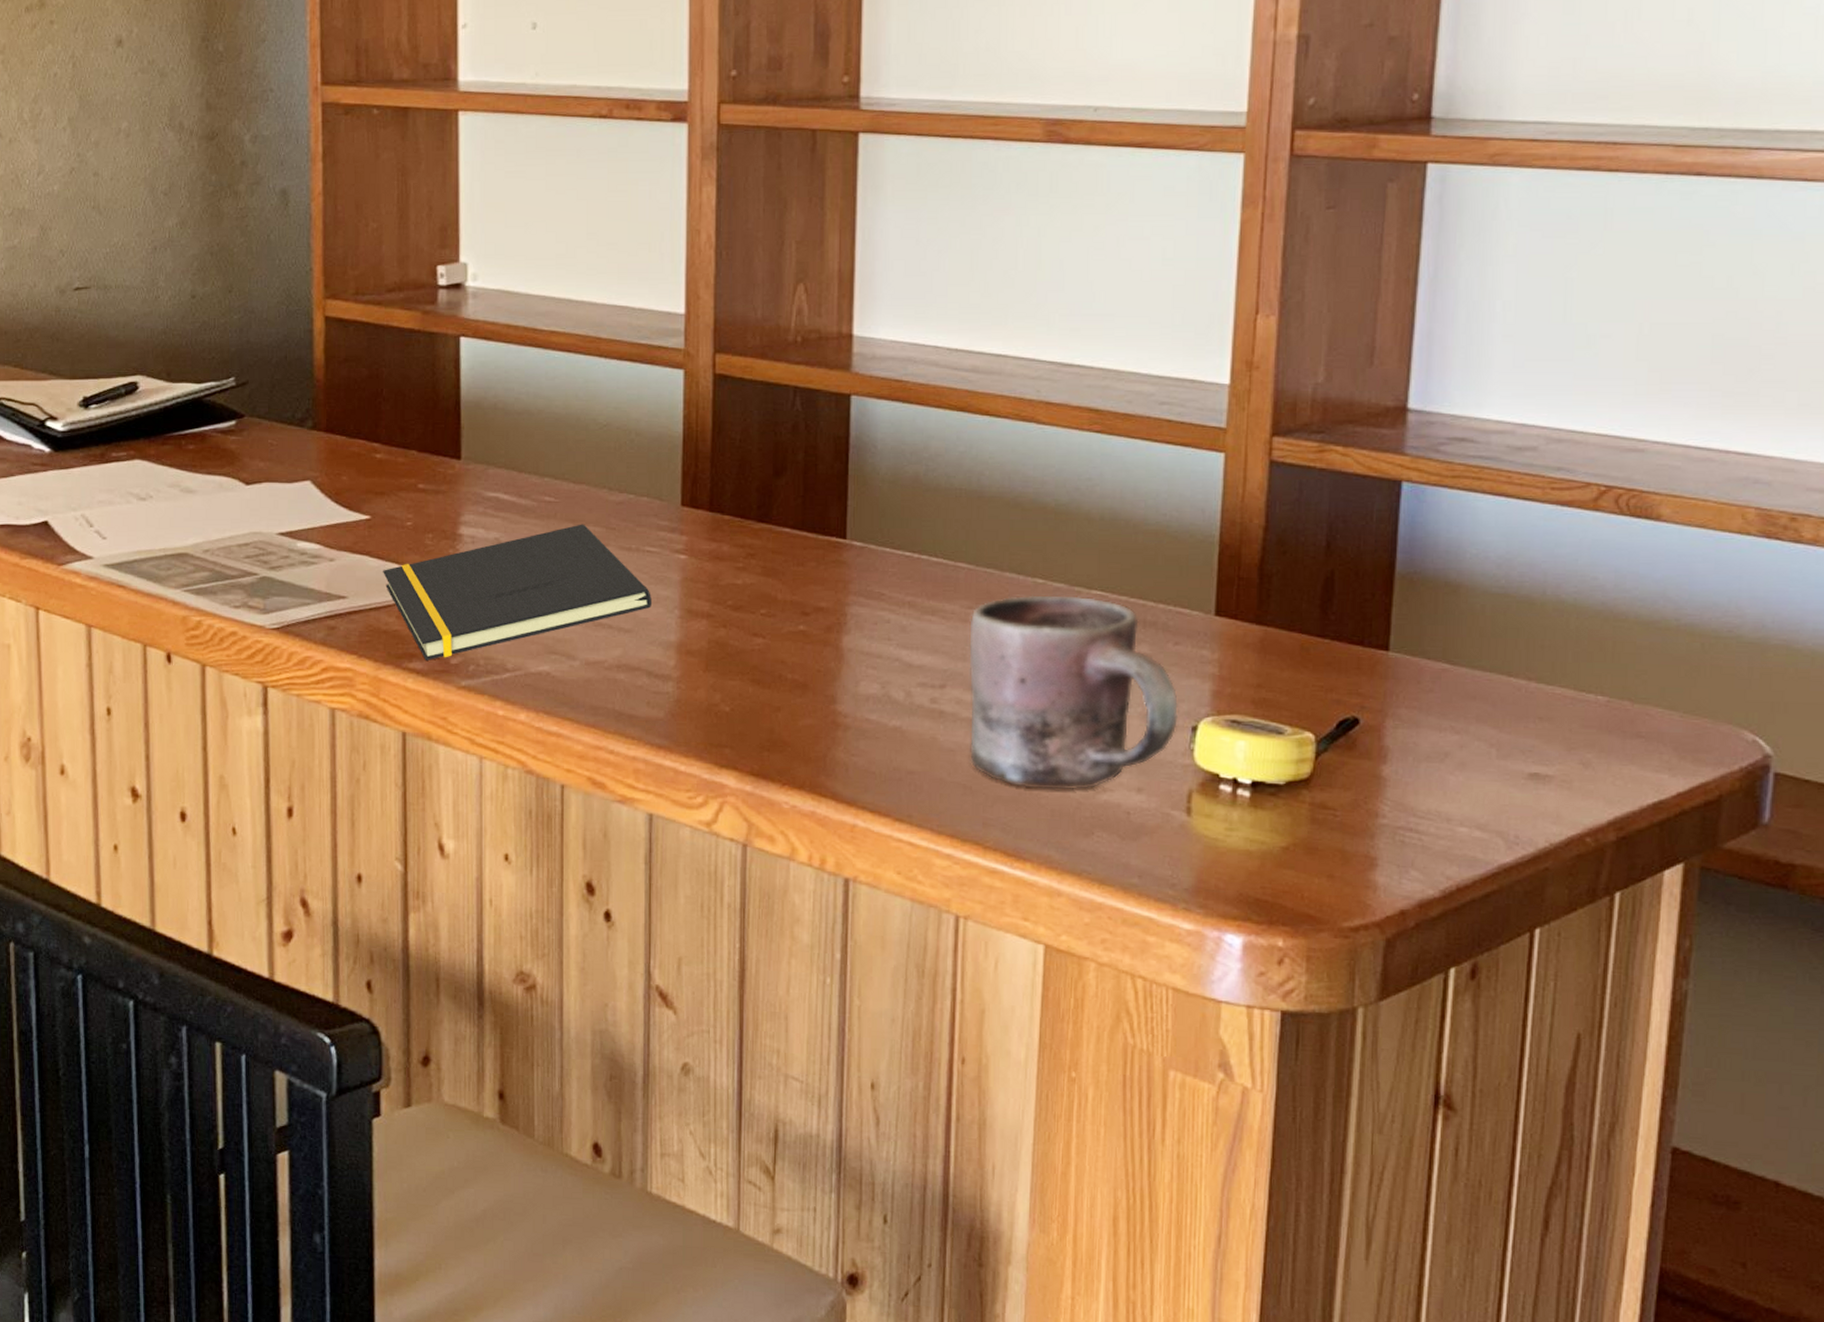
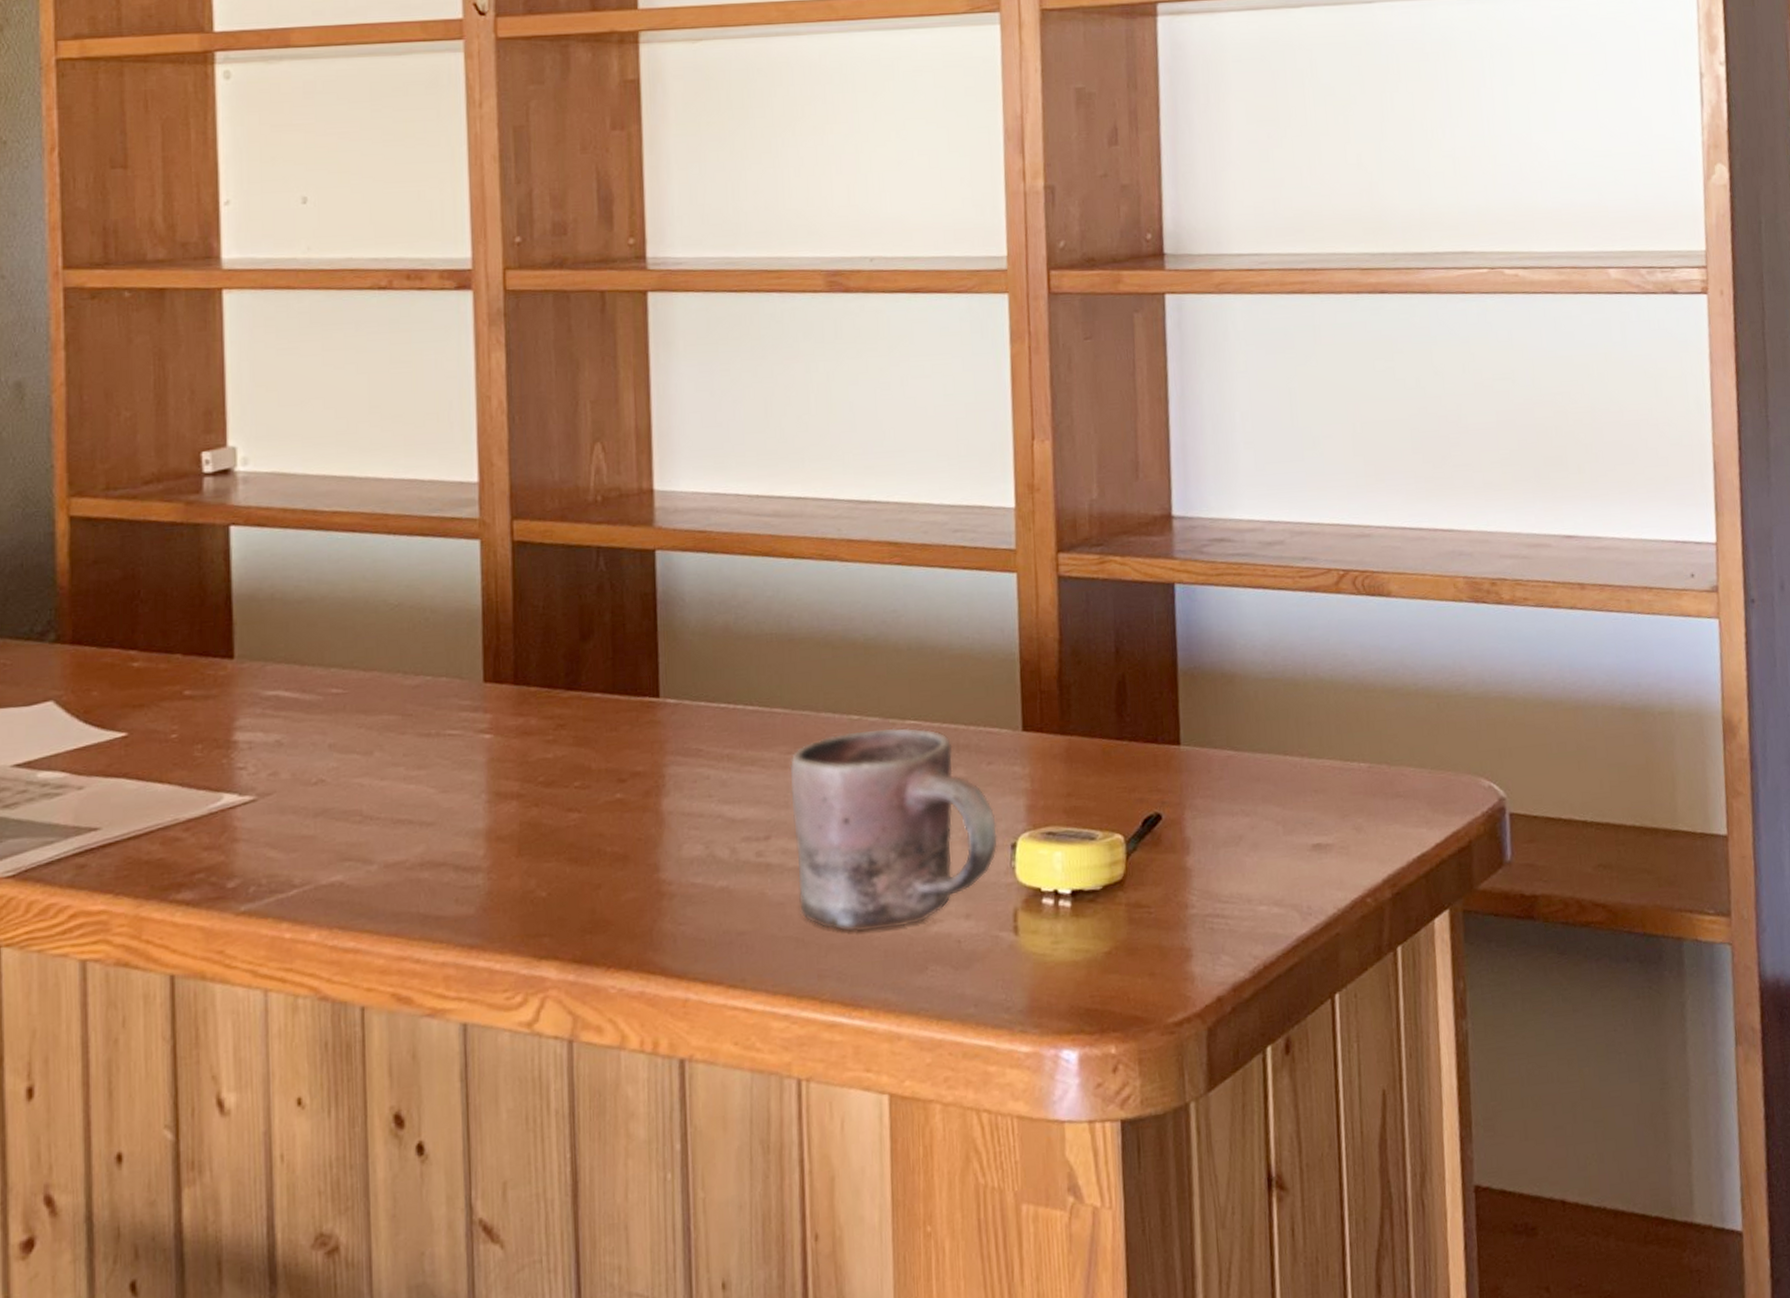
notepad: present [383,524,651,660] -> none [143,713,456,888]

